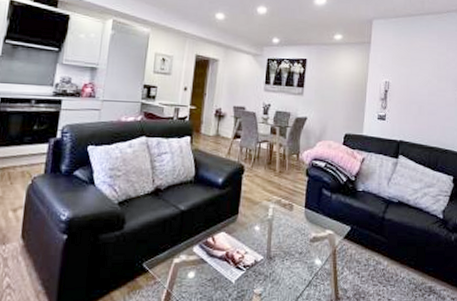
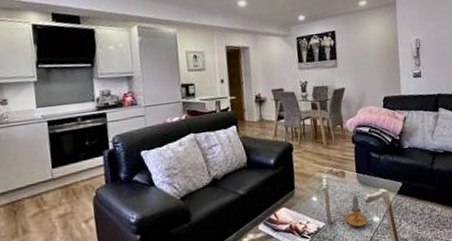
candle: none [281,232,309,267] -> present [340,195,368,227]

